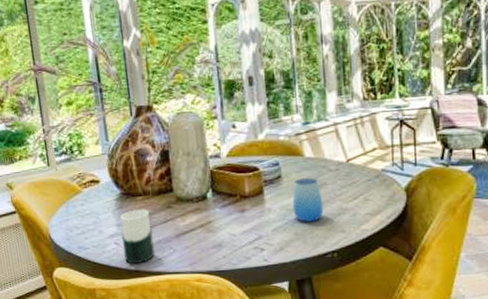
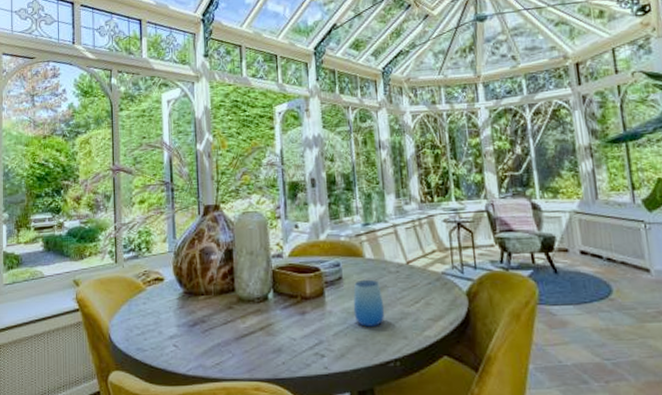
cup: present [120,209,155,264] -> none [180,309,213,369]

